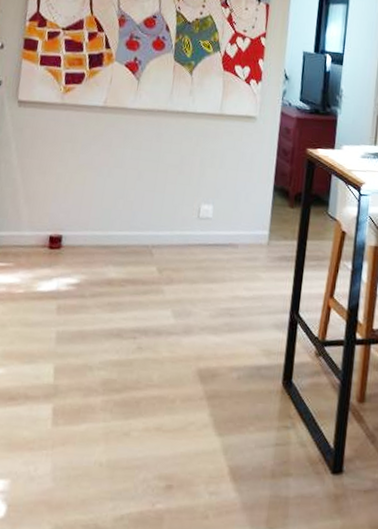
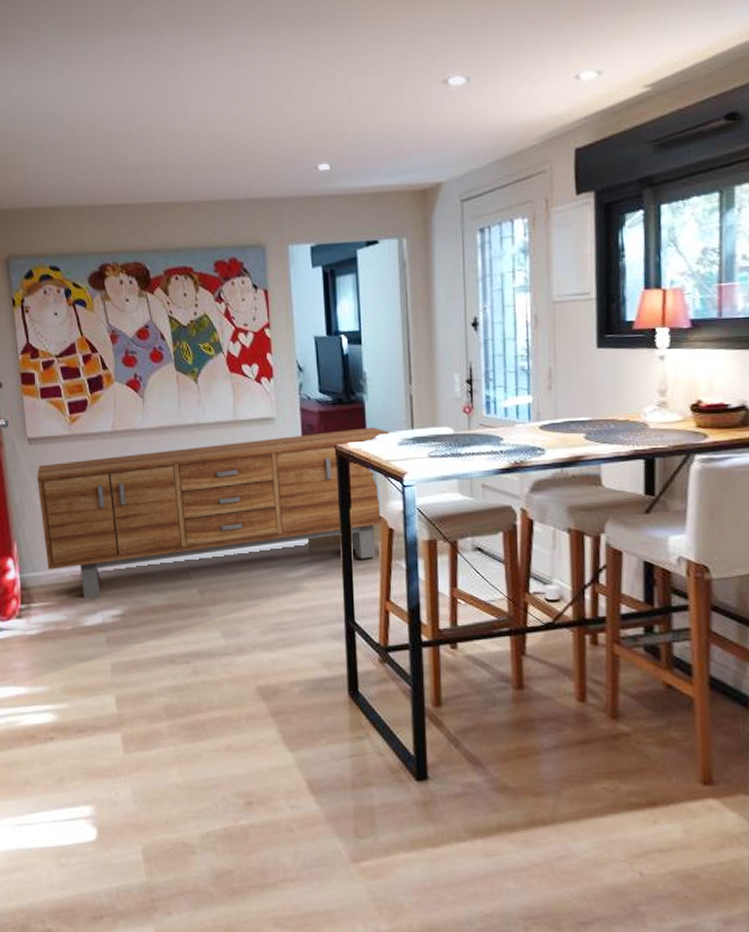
sideboard: none [11,128,356,264] -> present [37,427,390,598]

